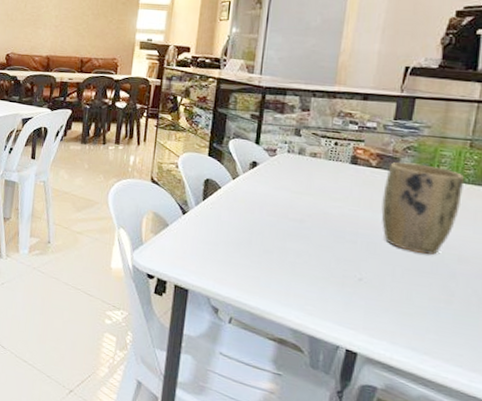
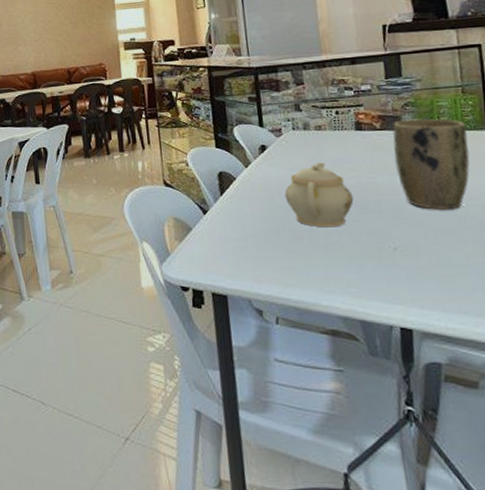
teapot: none [264,187,332,249] -> present [284,162,354,228]

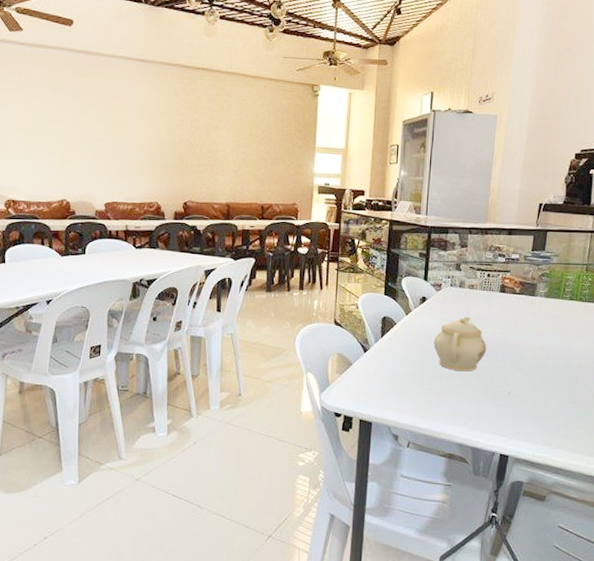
plant pot: present [392,118,470,210] -> none [524,287,582,364]

